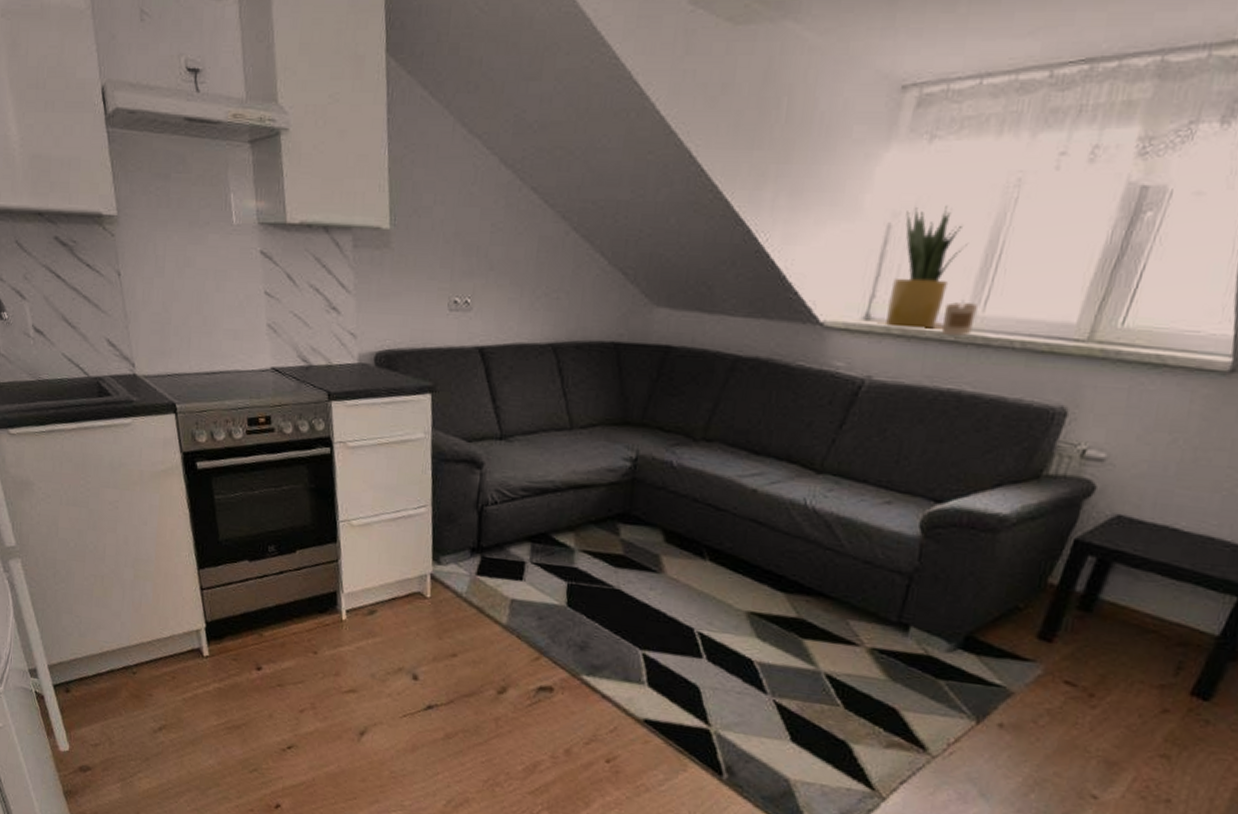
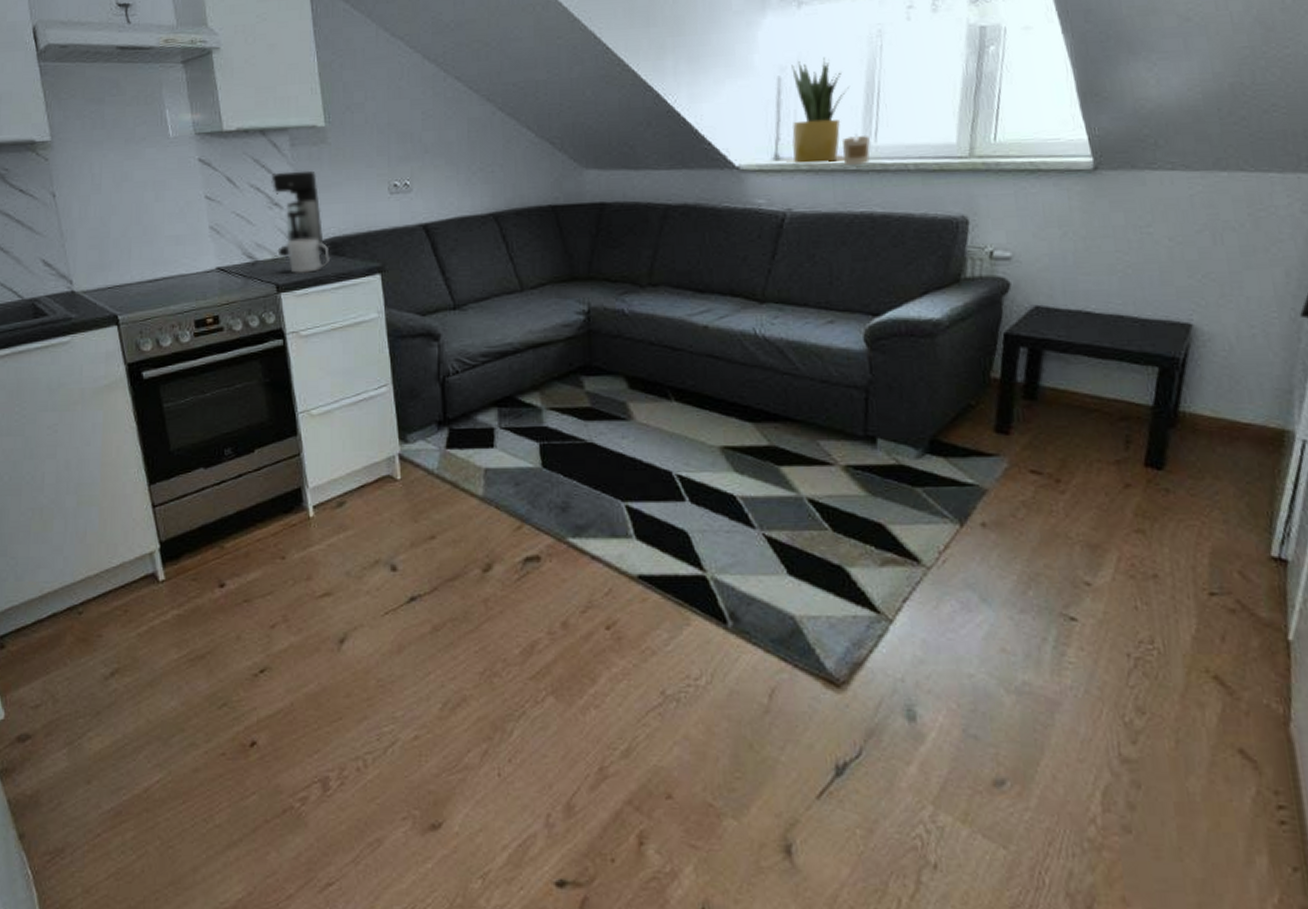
coffee maker: none [331,274,379,365] -> present [271,170,325,257]
mug: none [341,347,384,385] -> present [287,238,331,274]

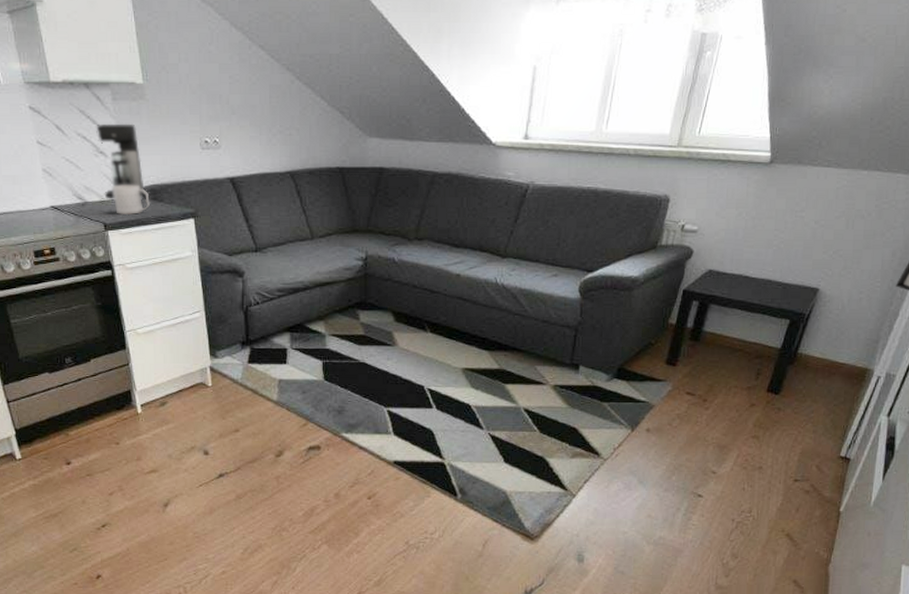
planter: present [791,57,849,164] -> none [539,51,591,143]
candle: present [842,133,870,166] -> none [579,120,602,149]

